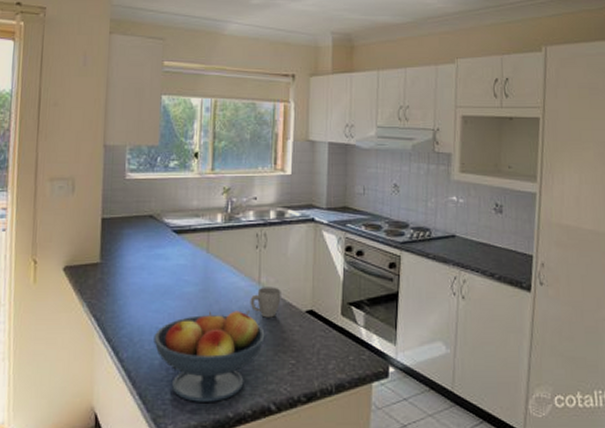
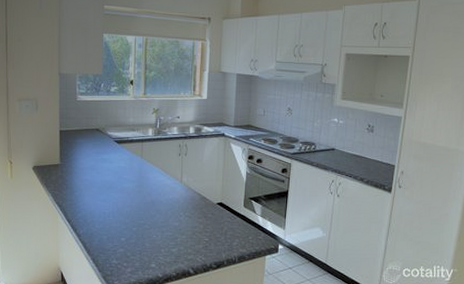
fruit bowl: present [153,310,267,402] -> none [102,201,187,266]
mug: present [250,287,281,318] -> none [174,184,198,207]

